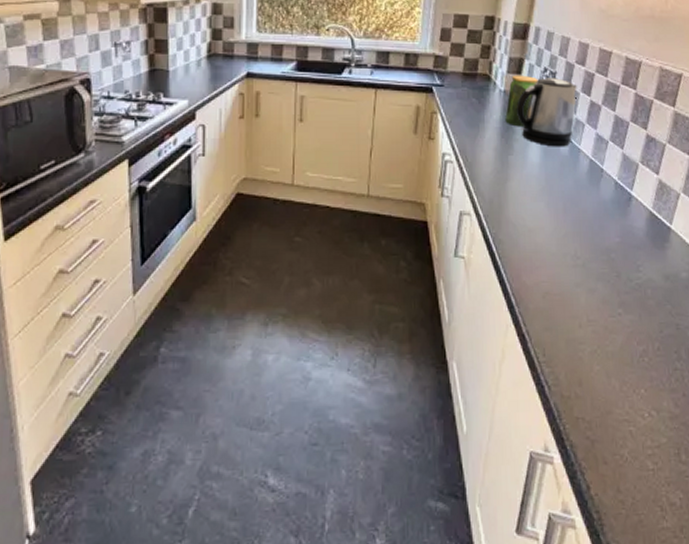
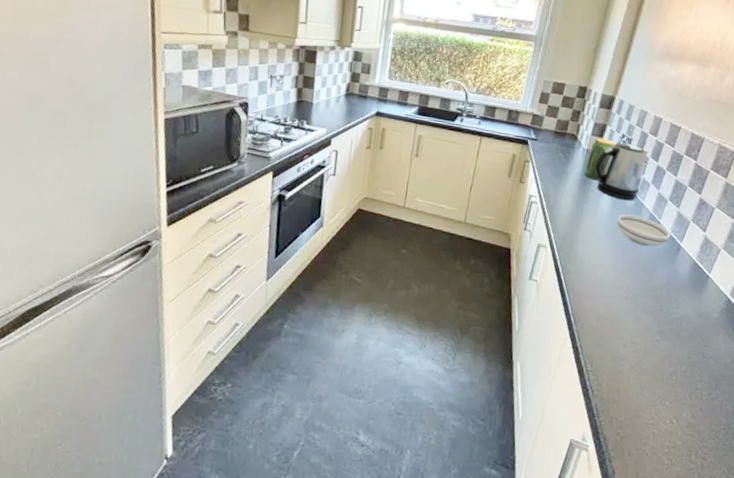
bowl: none [551,163,618,199] -> present [617,214,671,247]

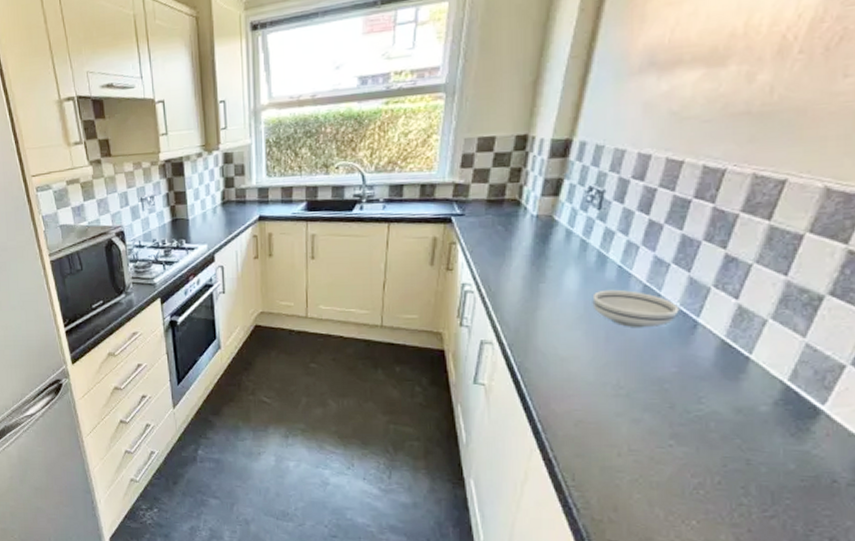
jar: present [584,137,616,181] -> none [537,197,581,253]
kettle: present [595,142,648,201] -> none [552,197,632,273]

